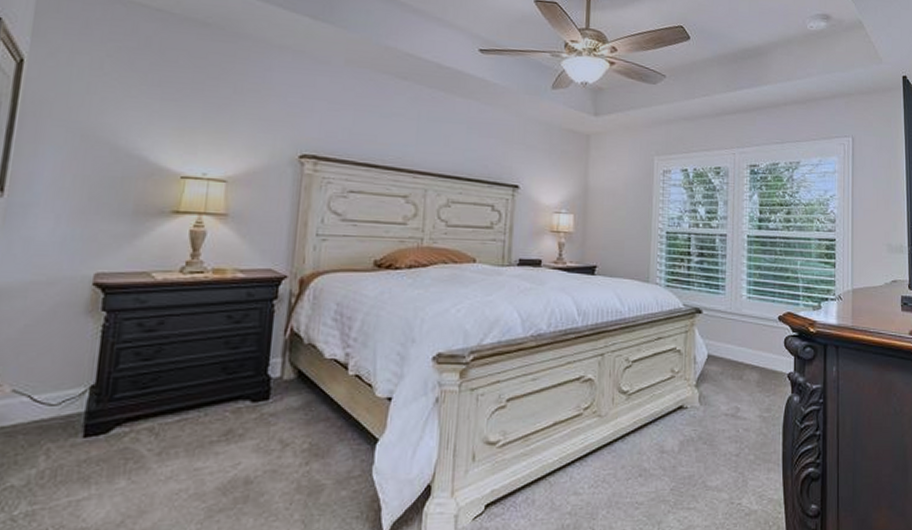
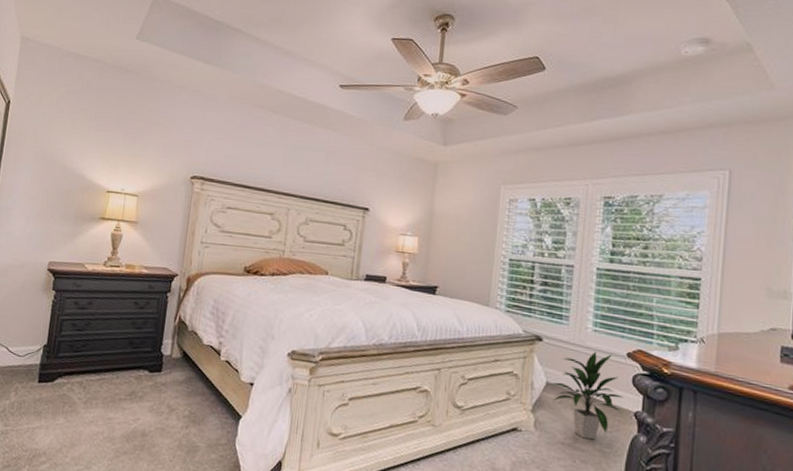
indoor plant: none [710,318,778,407] -> present [549,351,624,440]

